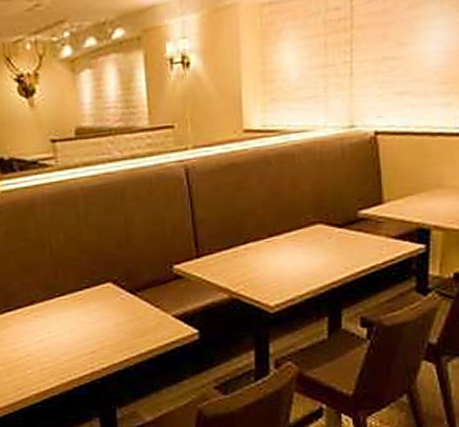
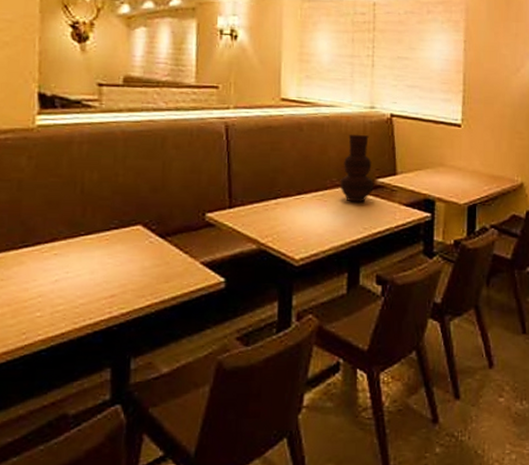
vase: none [316,160,355,240] -> present [340,134,374,203]

